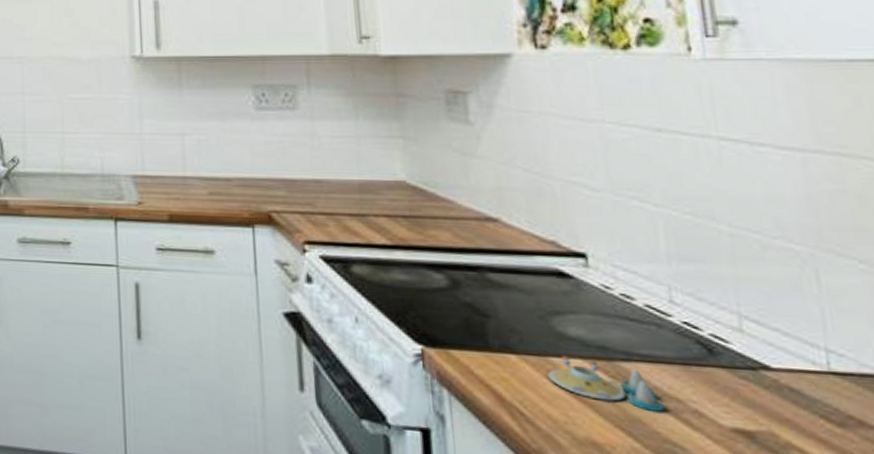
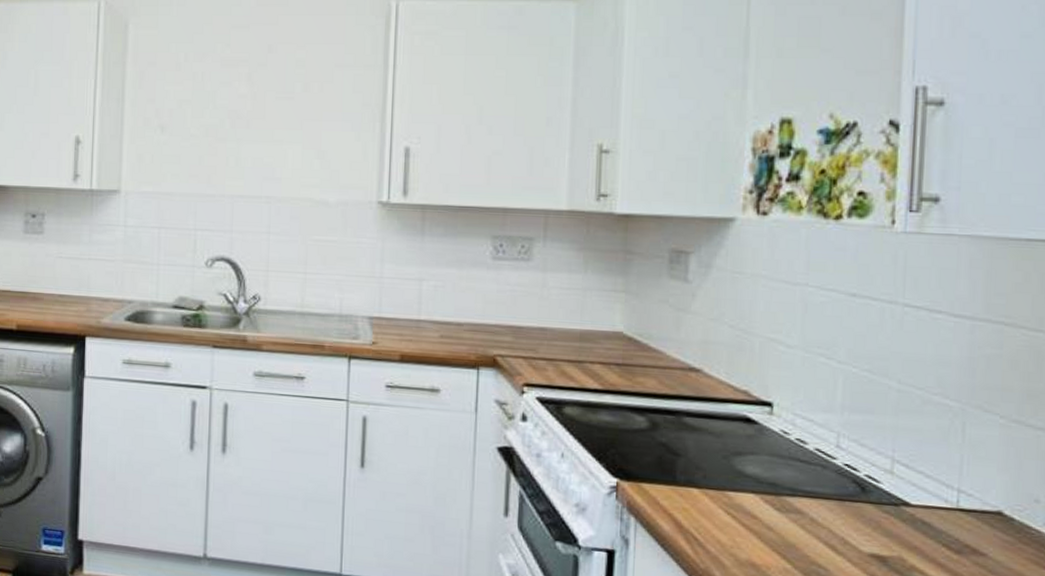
salt and pepper shaker set: present [548,355,664,412] -> none [723,489,816,539]

